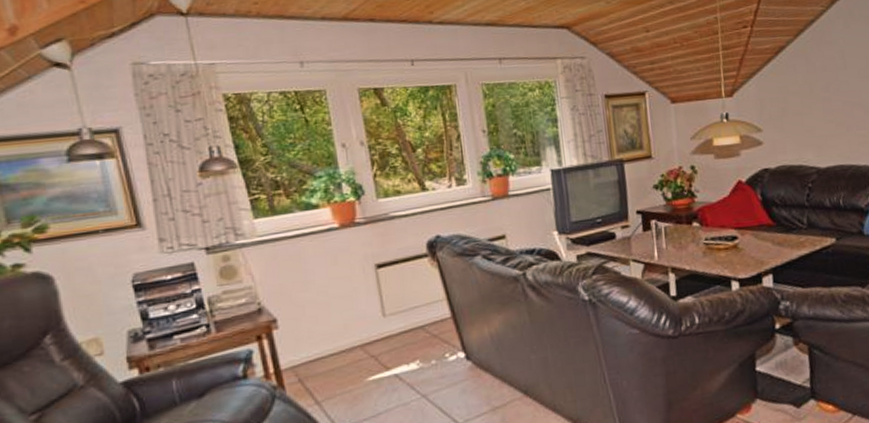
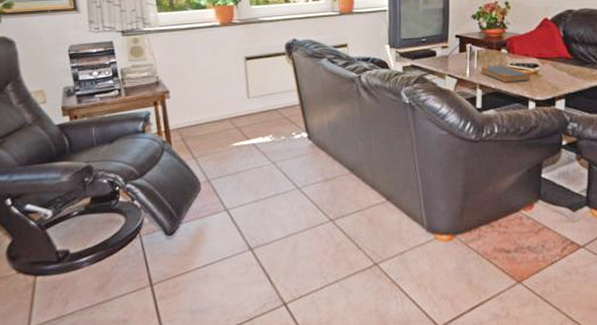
book: none [670,240,730,263] -> present [480,65,530,83]

